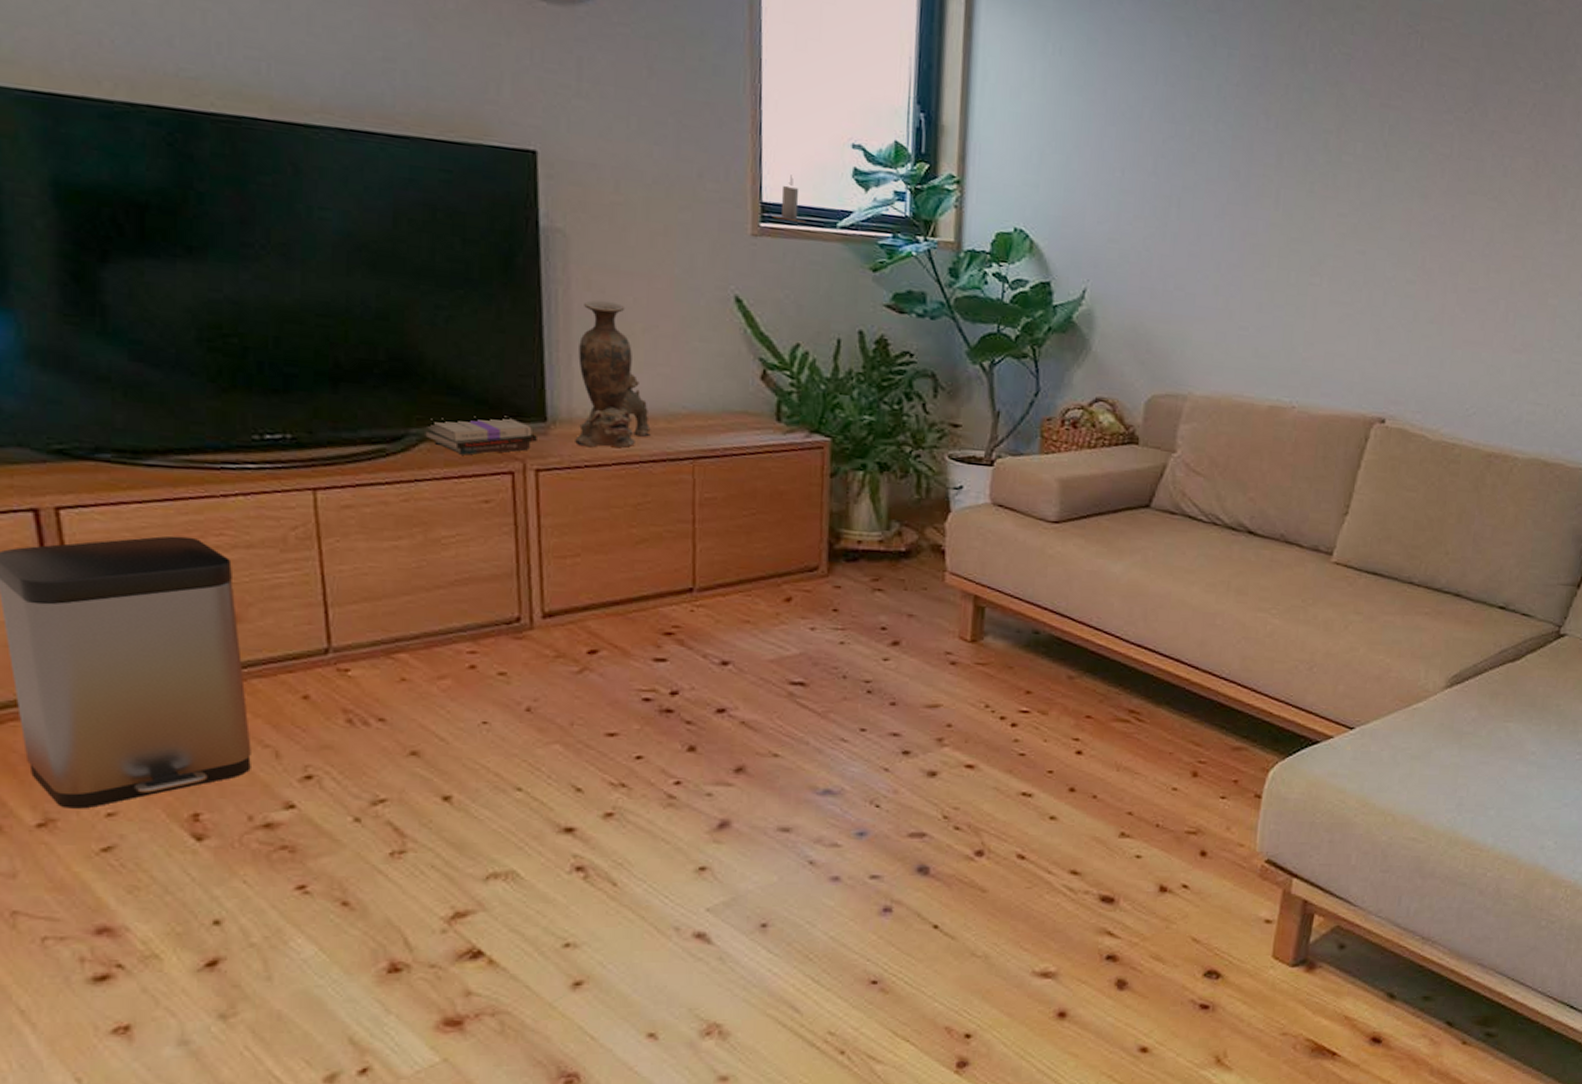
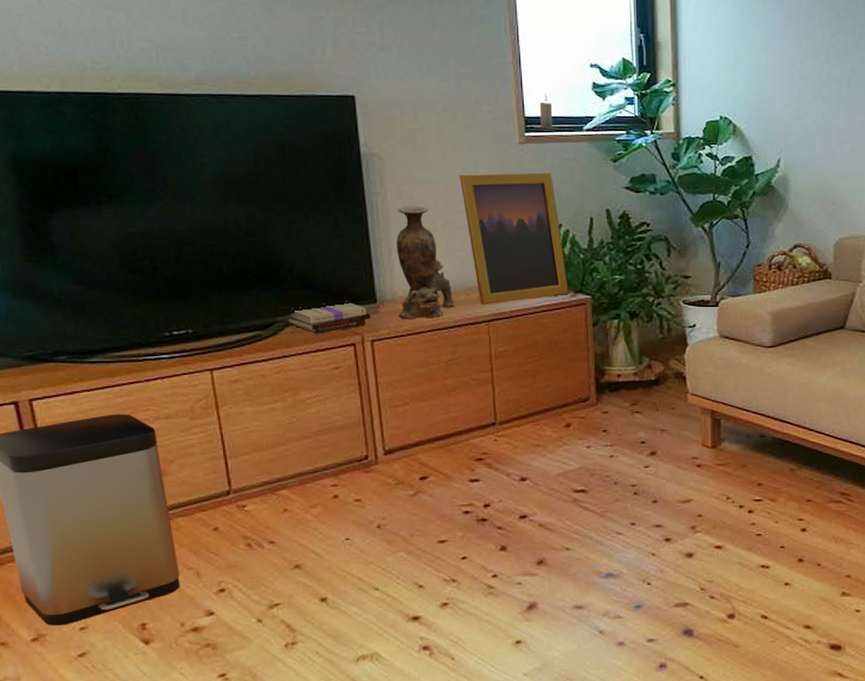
picture frame: none [670,267,804,438] -> present [460,172,570,305]

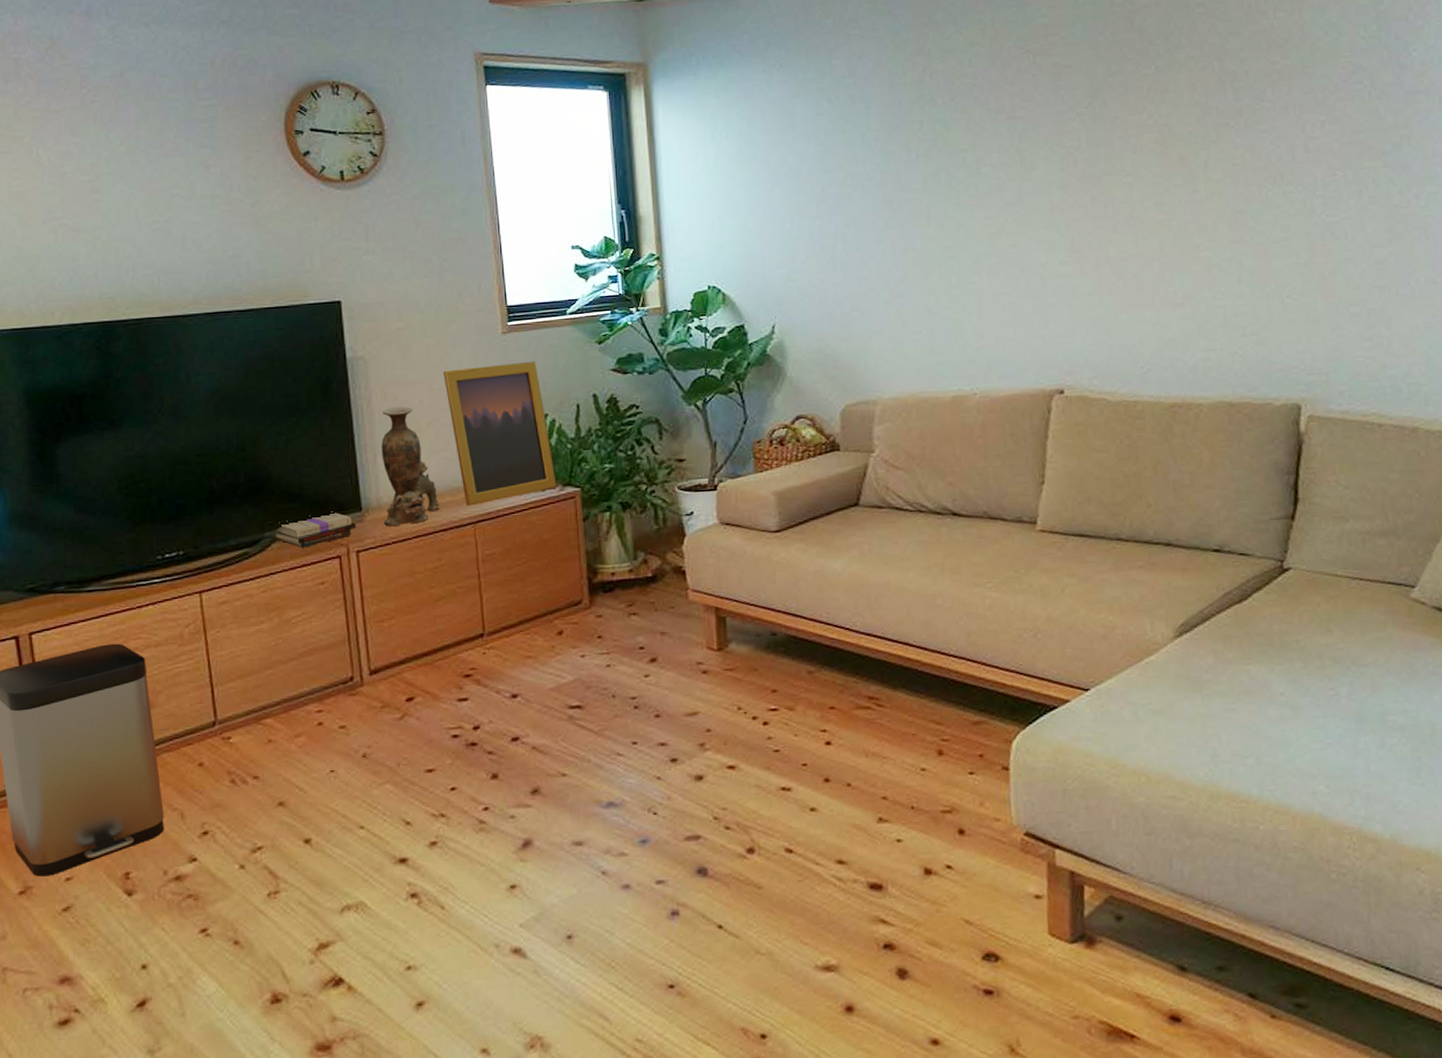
candle: present [533,92,559,130] -> none [516,278,542,317]

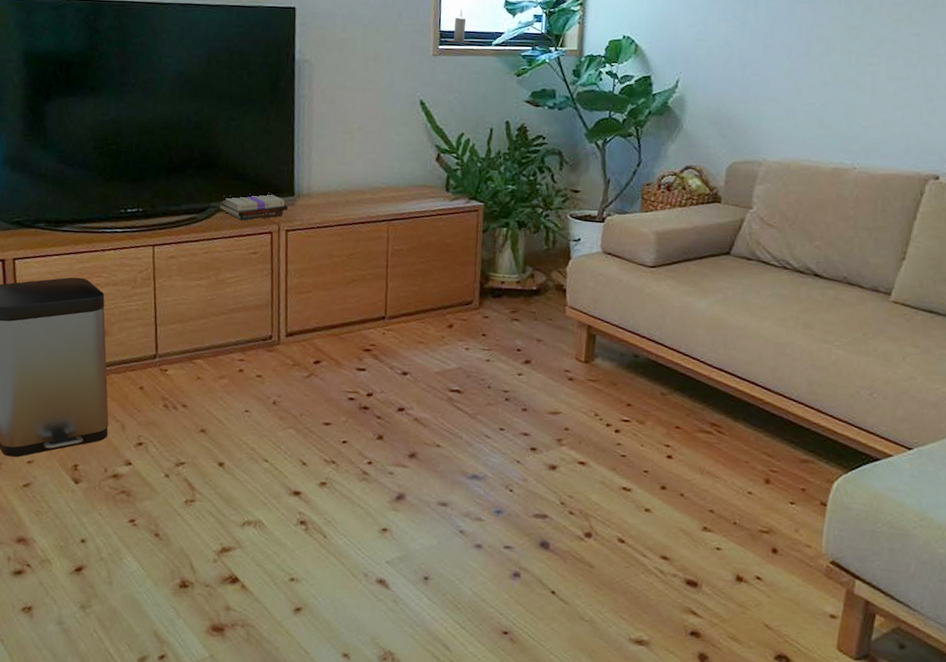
vase with dog figurine: present [381,406,440,527] -> none [312,108,361,214]
picture frame: present [443,361,558,506] -> none [377,82,465,205]
candle: none [516,278,542,317] -> present [447,8,471,44]

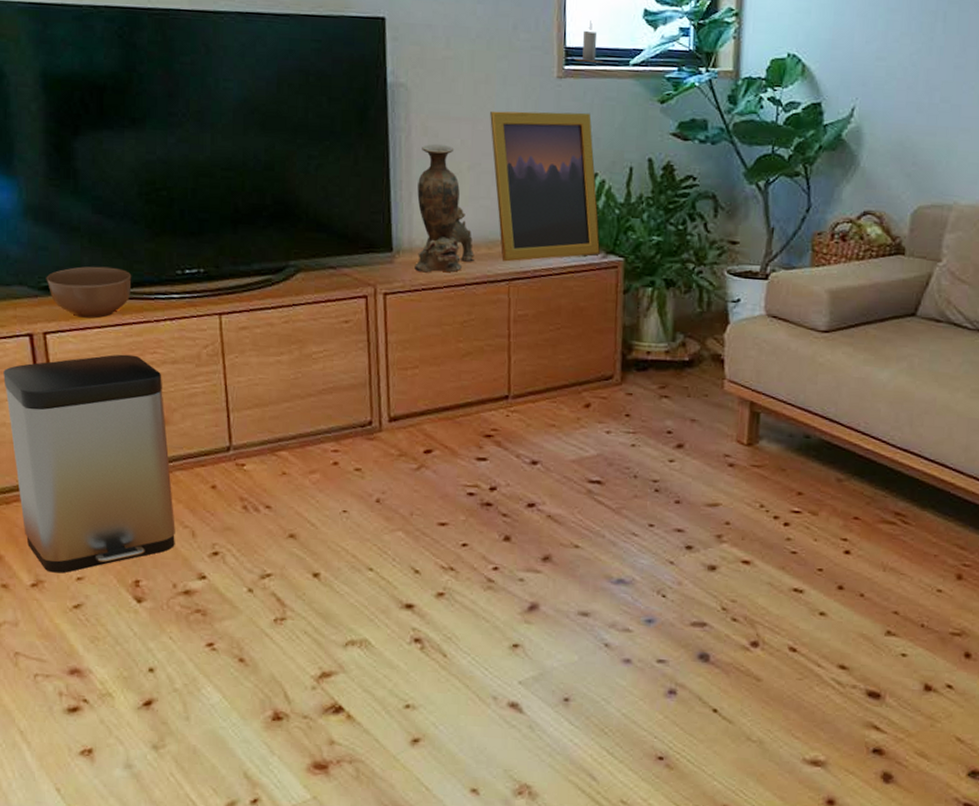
bowl: none [17,205,85,248] -> present [46,266,132,319]
books: present [219,192,288,221] -> none [300,248,385,283]
vase with dog figurine: none [312,108,361,214] -> present [414,143,475,273]
picture frame: none [377,82,465,205] -> present [490,110,601,262]

